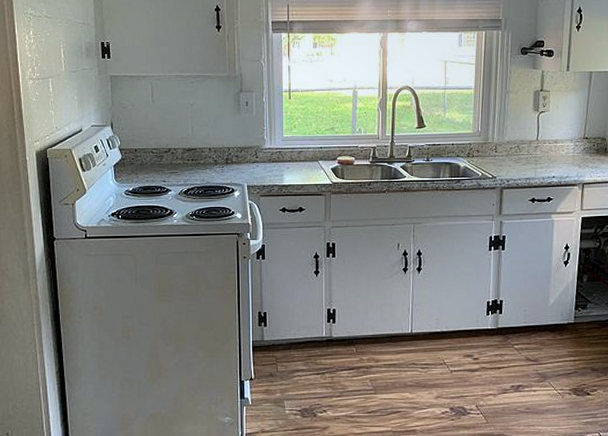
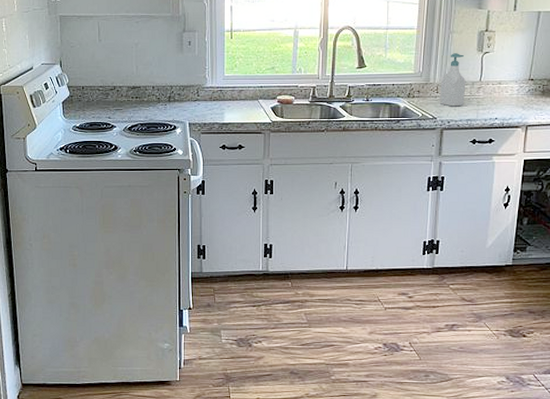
soap bottle: none [498,113,524,166] -> present [439,53,466,107]

